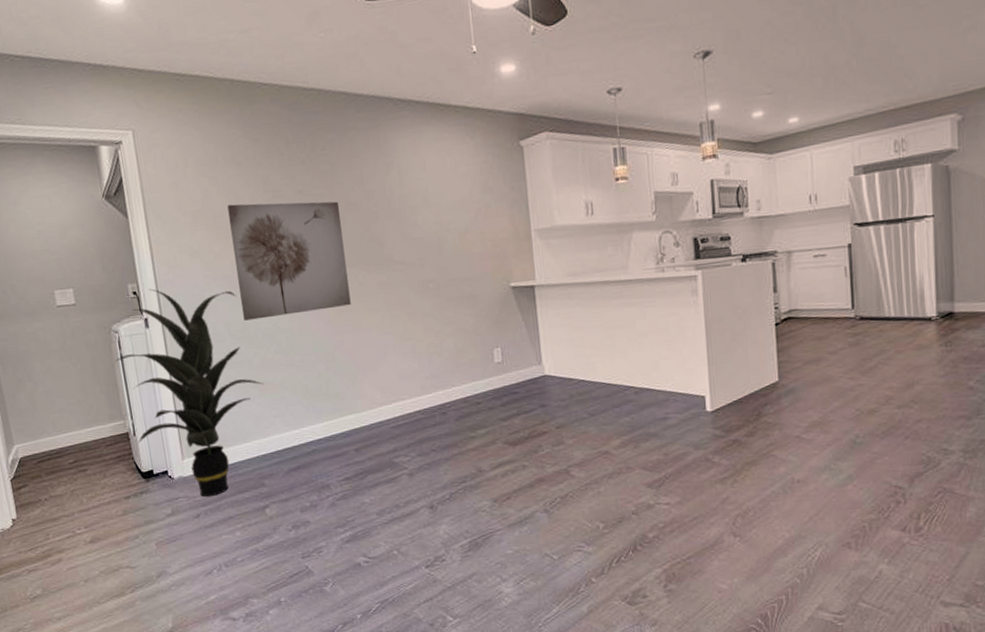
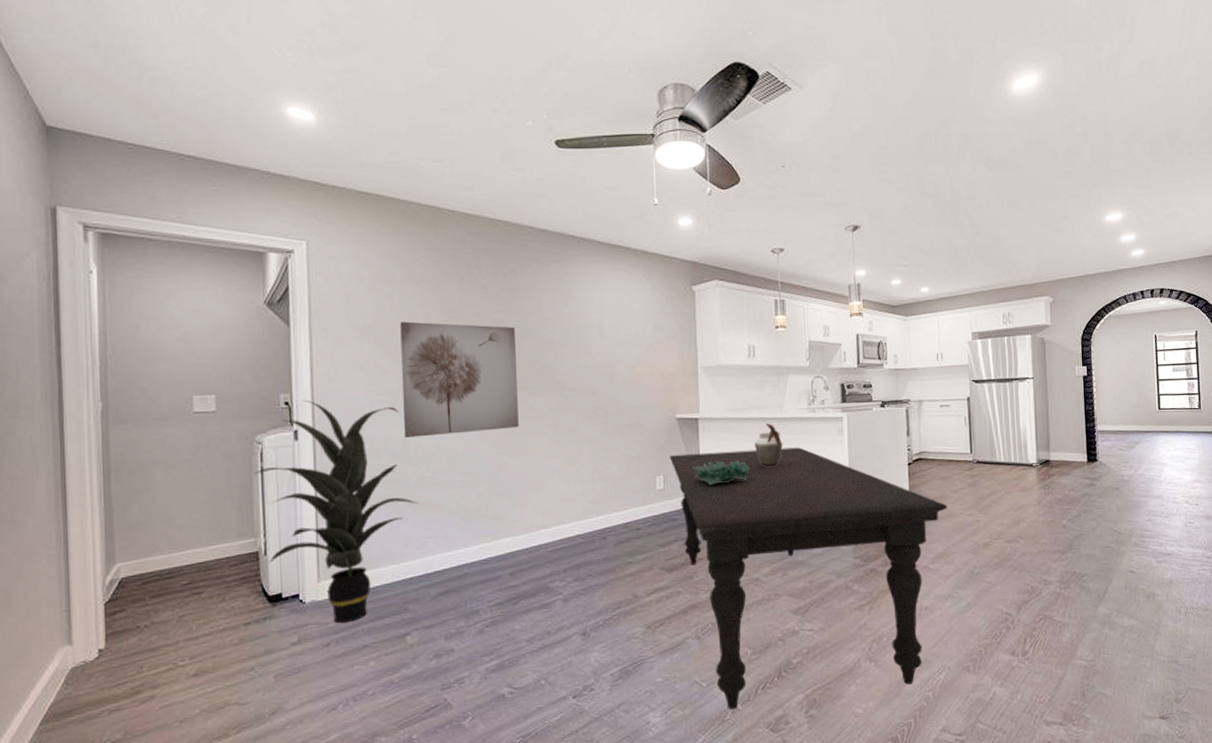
dining table: none [506,311,823,582] -> present [670,447,947,709]
decorative bowl: none [530,329,593,357] -> present [691,460,749,486]
vase: none [597,286,630,334] -> present [754,423,783,466]

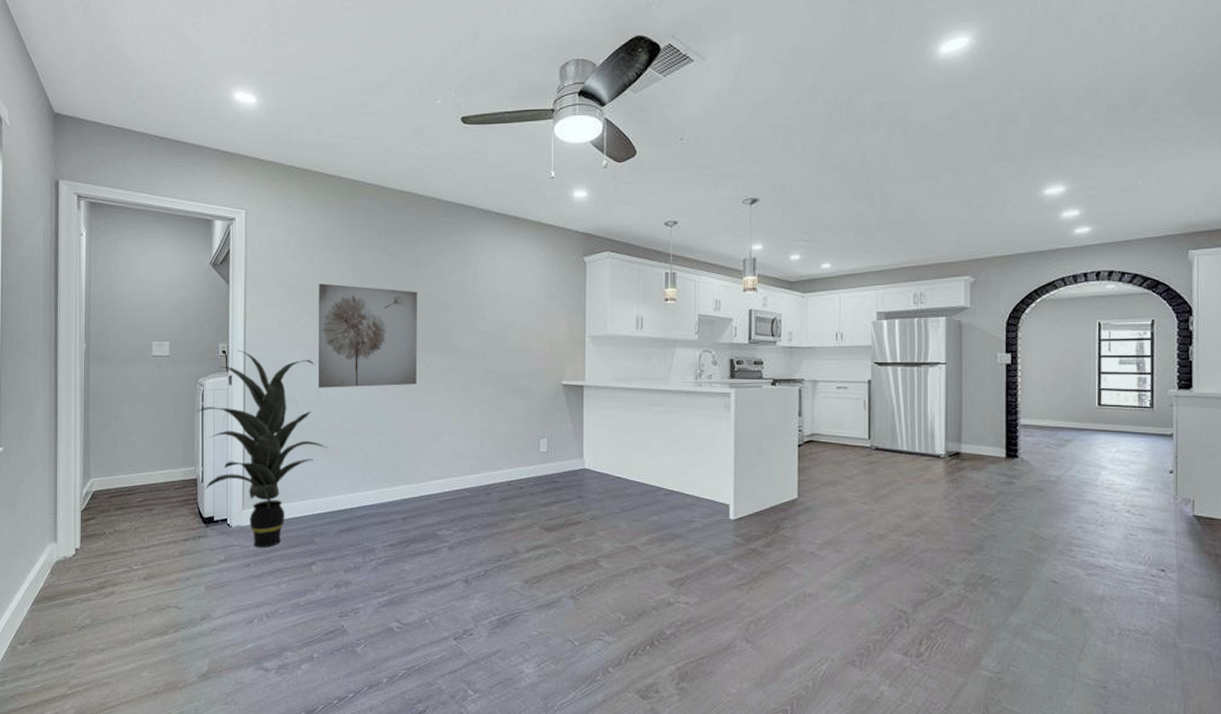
dining table: present [670,447,947,709] -> none [554,419,839,671]
decorative bowl: present [691,460,749,486] -> none [575,428,632,452]
vase: present [754,423,783,466] -> none [638,395,667,437]

